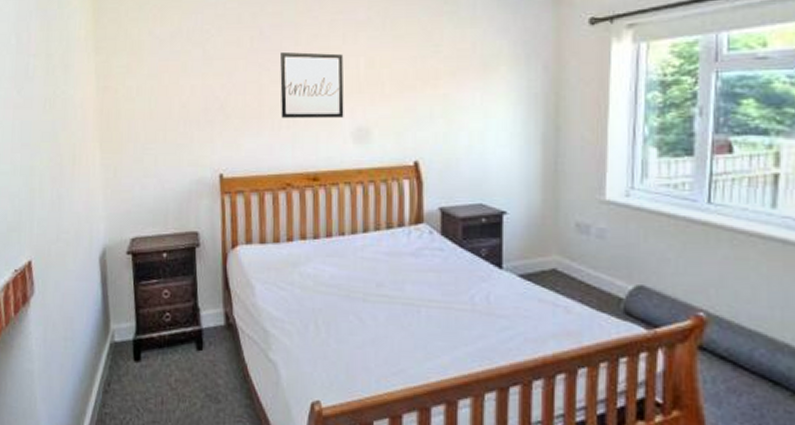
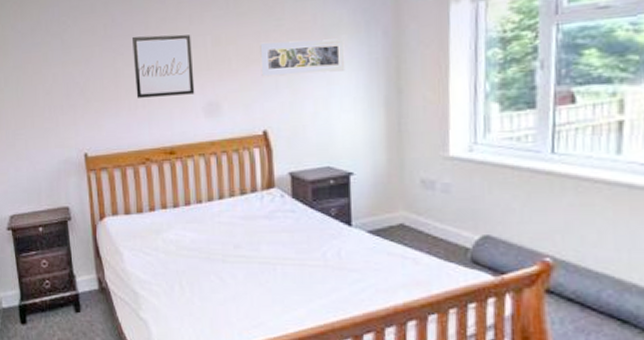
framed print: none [415,68,503,105] -> present [260,38,346,77]

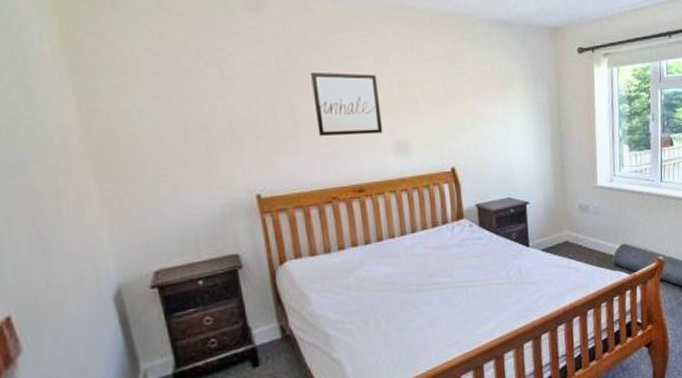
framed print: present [260,38,346,77] -> none [445,87,520,119]

